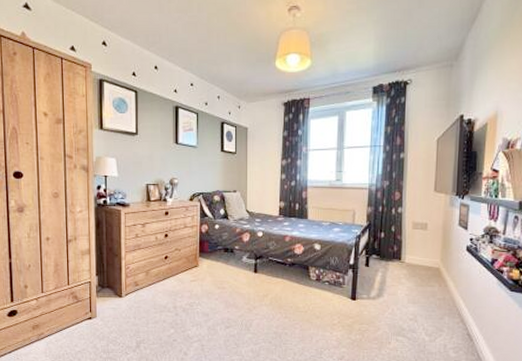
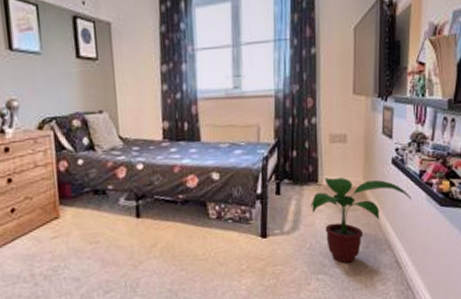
potted plant: none [394,257,484,330] -> present [310,177,412,263]

